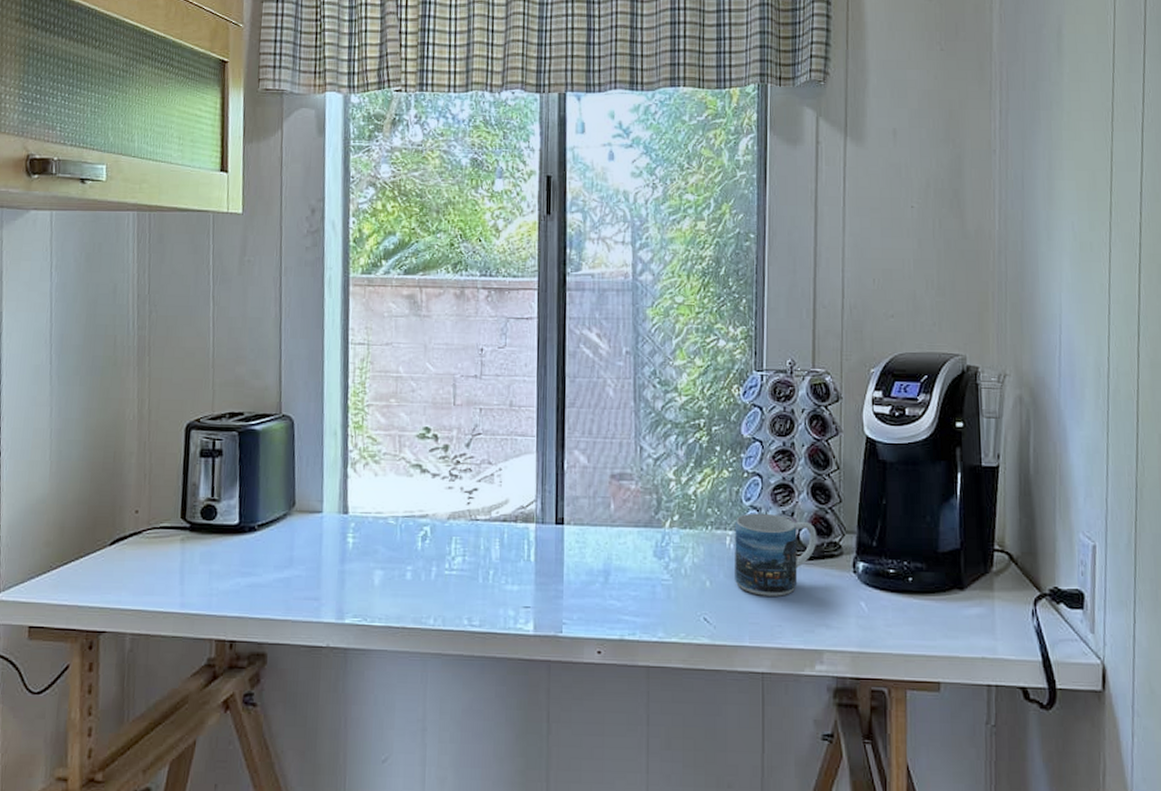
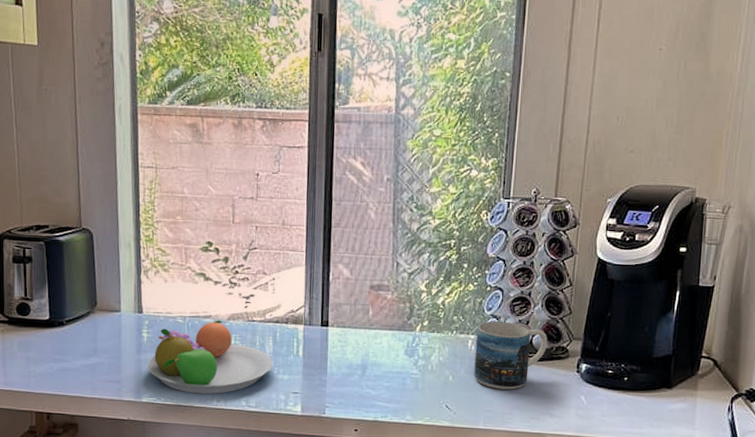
fruit bowl: none [352,520,500,612] -> present [147,320,273,395]

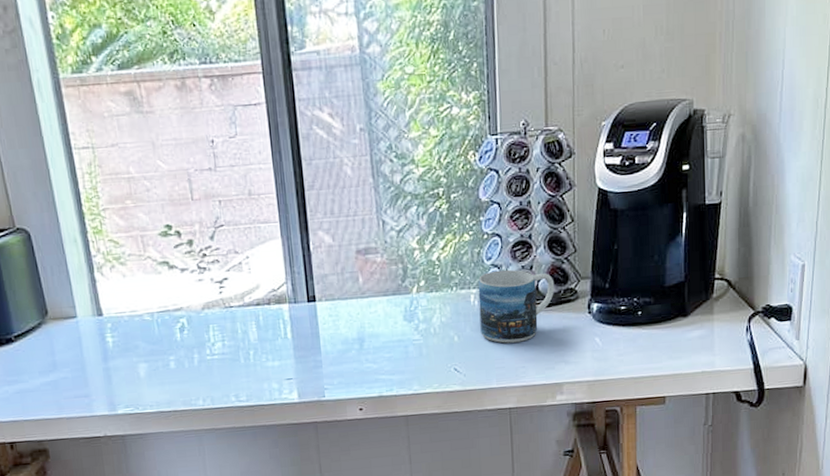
fruit bowl: present [147,320,273,395] -> none [118,311,260,397]

